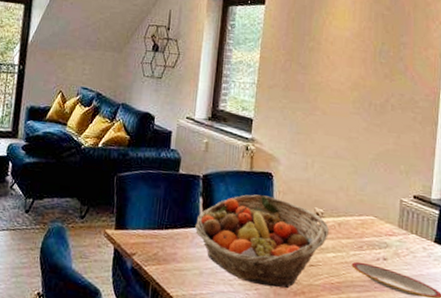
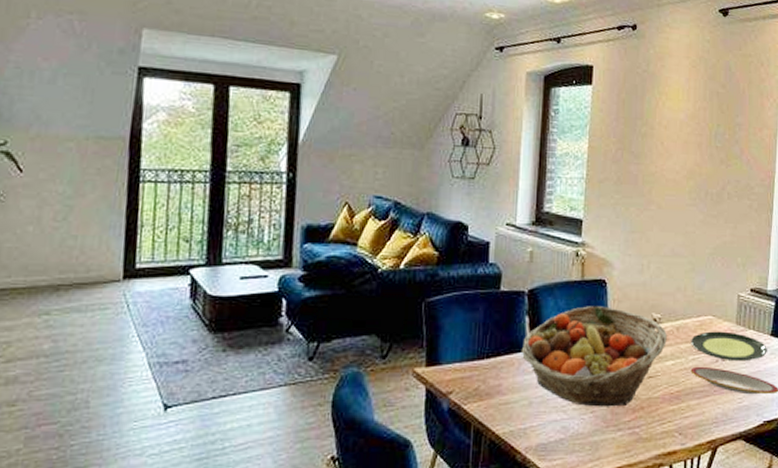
plate: none [352,230,430,264] -> present [691,331,767,362]

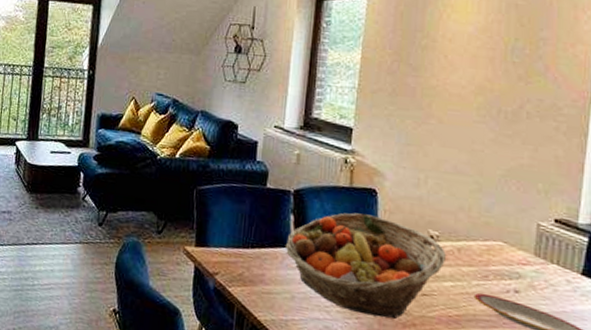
plate: present [691,331,767,362] -> none [475,258,576,299]

